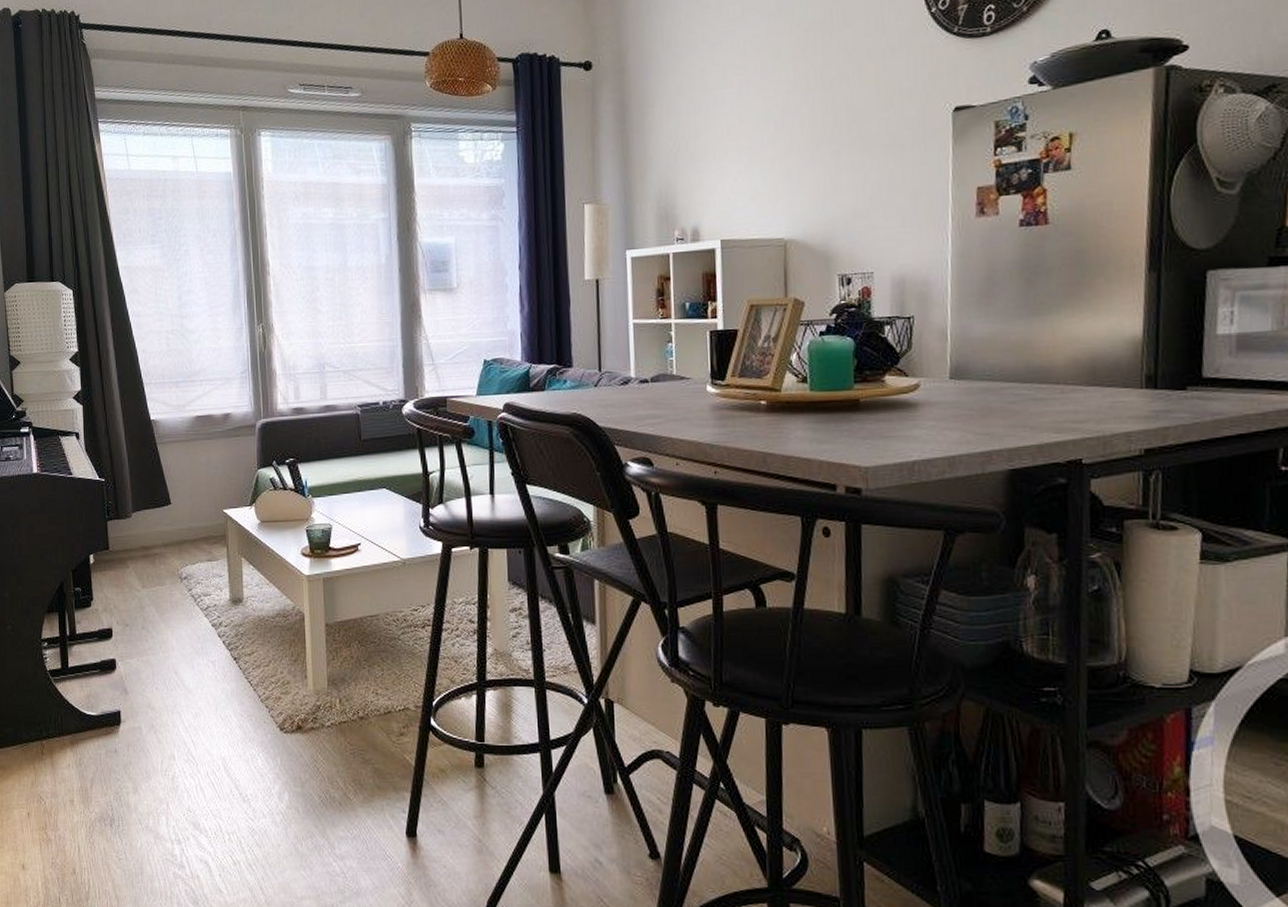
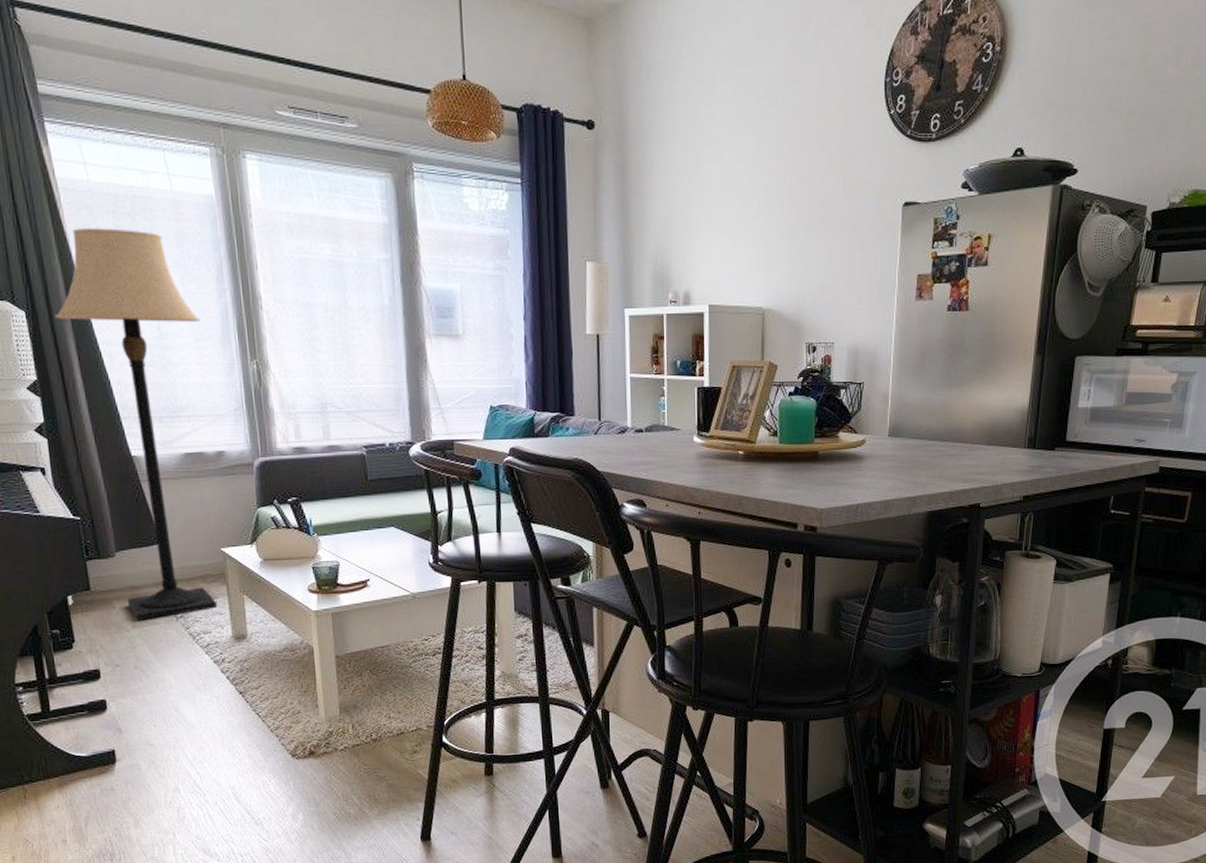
lamp: none [95,210,218,581] -> present [54,228,218,621]

